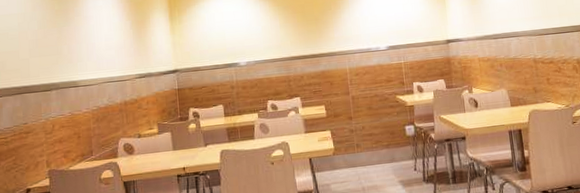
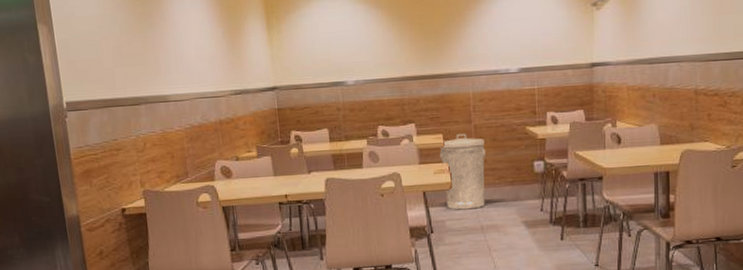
trash can: none [322,104,365,174] -> present [439,133,486,210]

